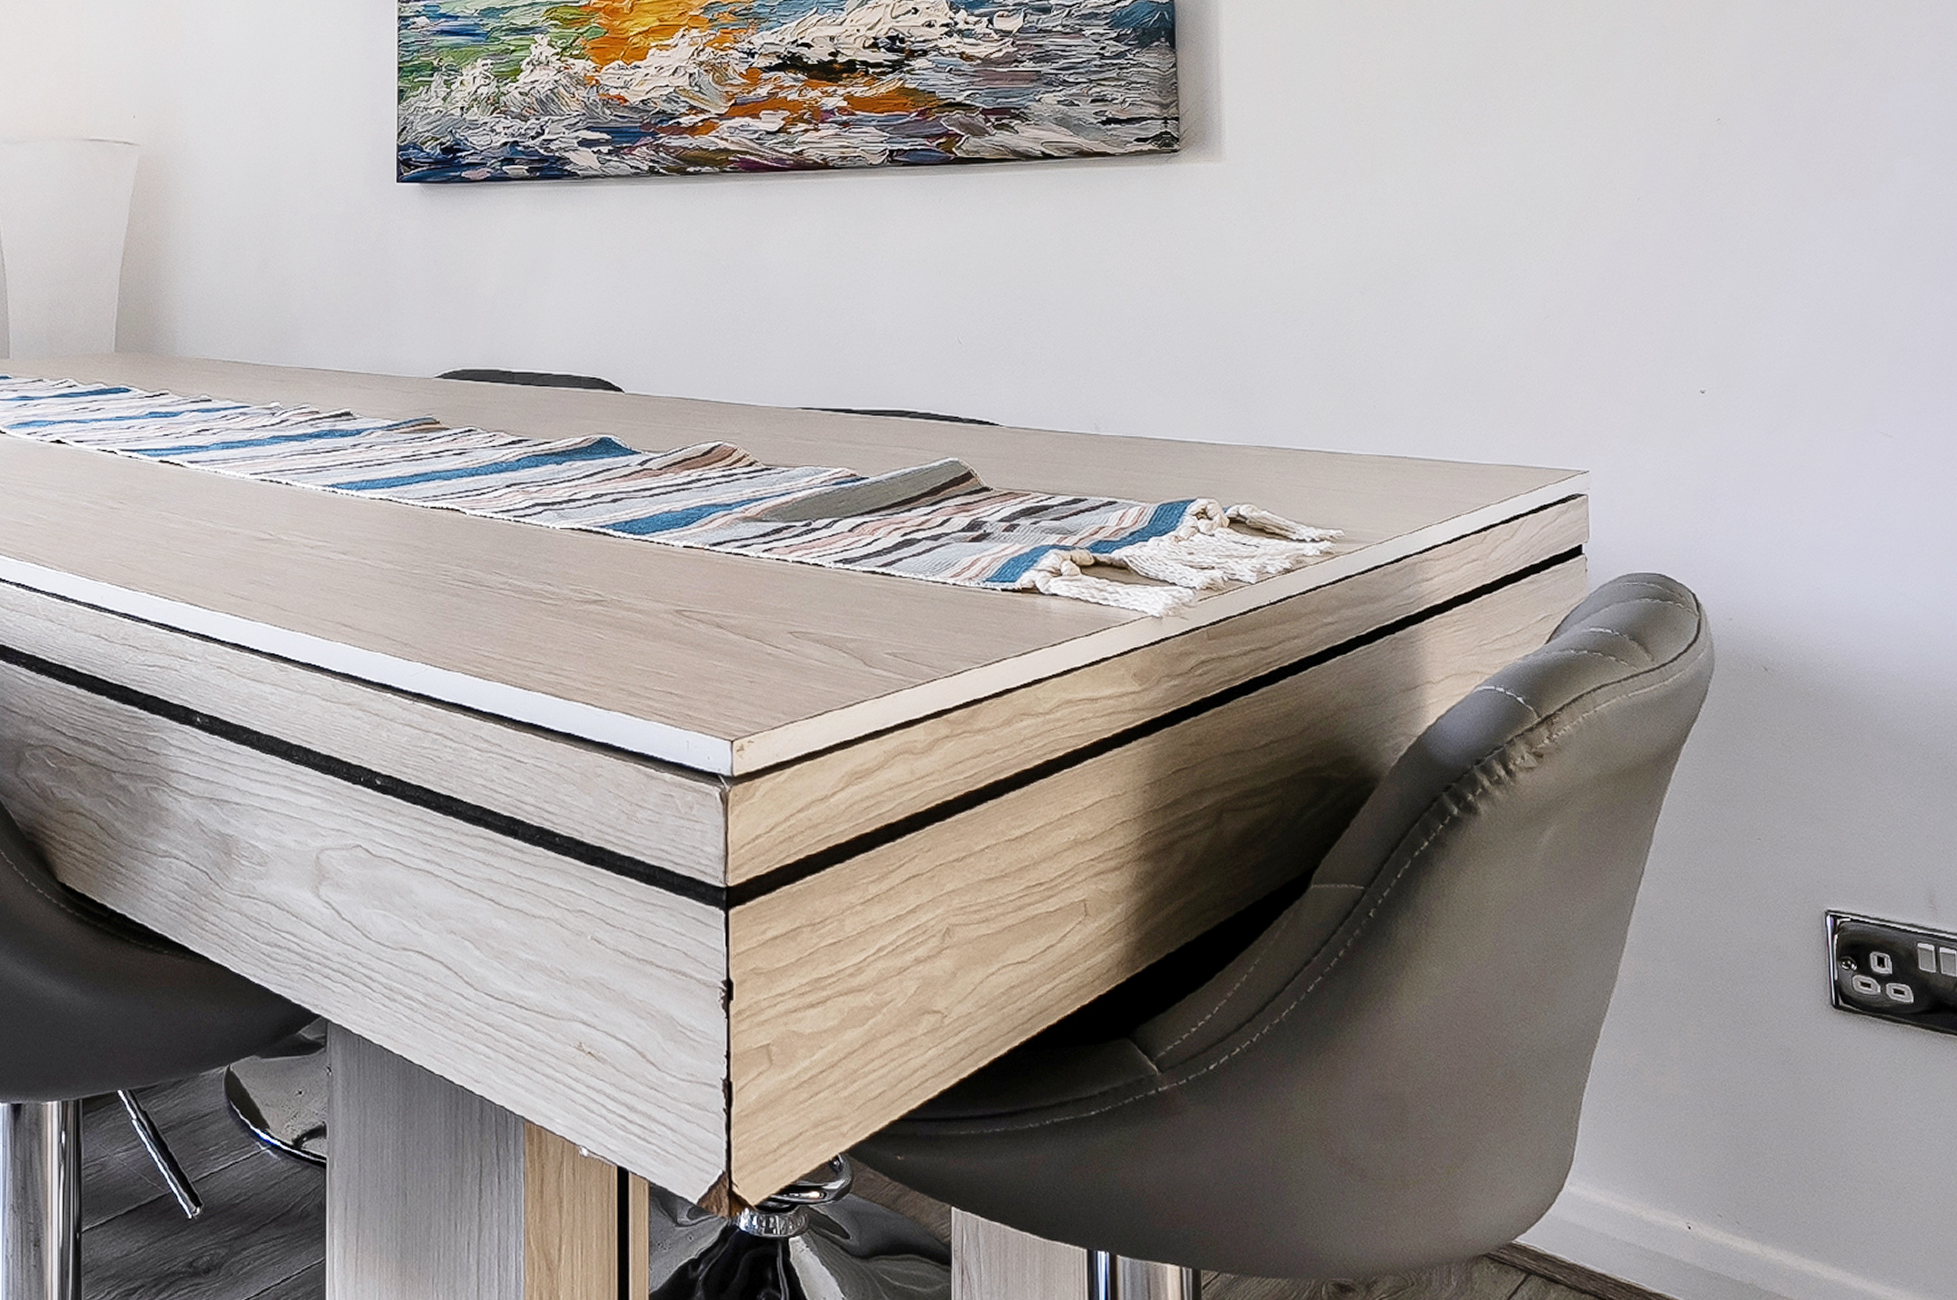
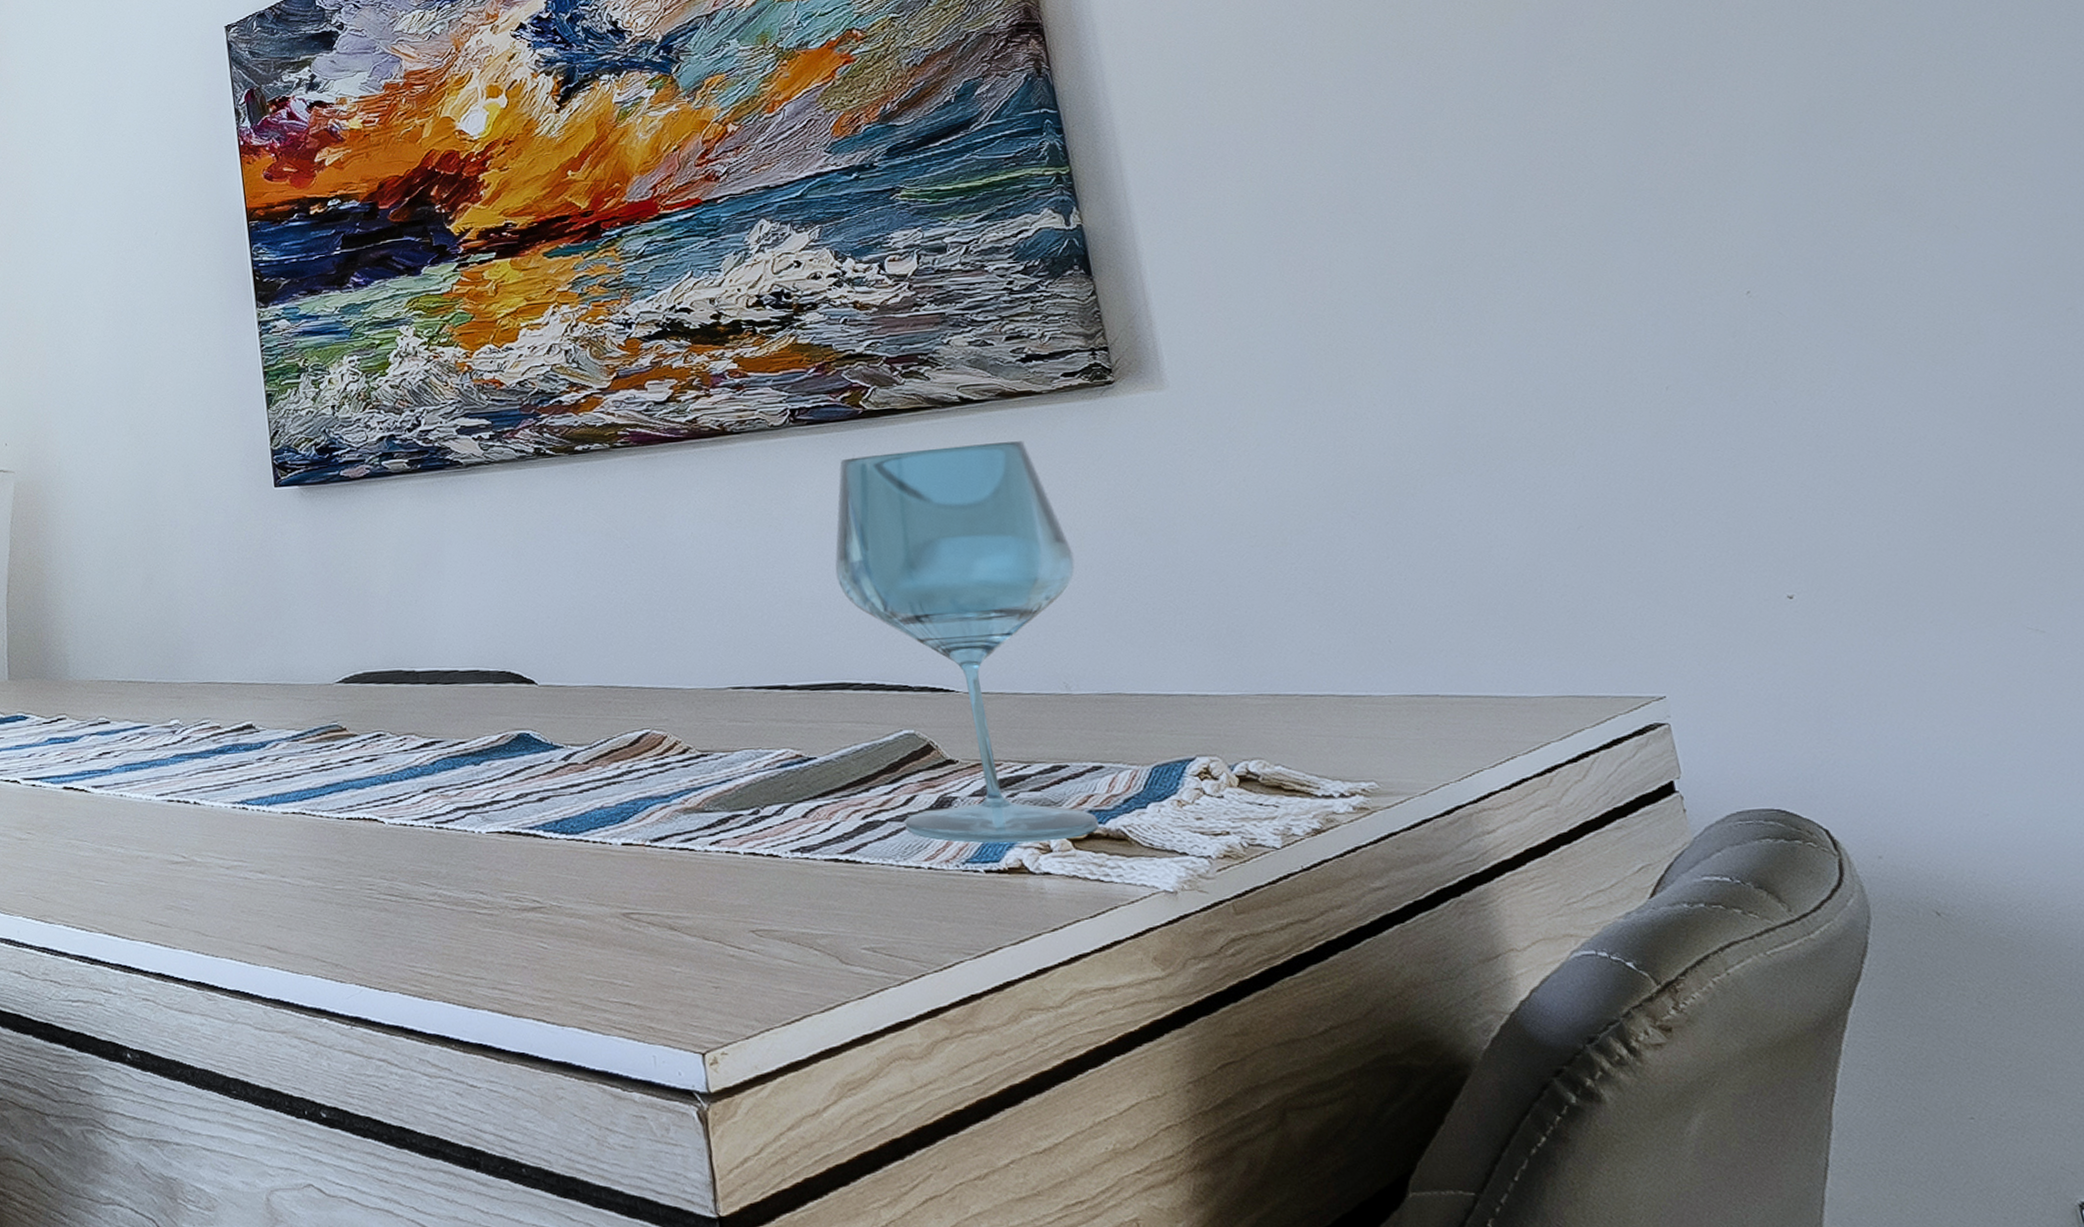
wine glass: none [909,198,1121,566] -> present [834,441,1099,844]

